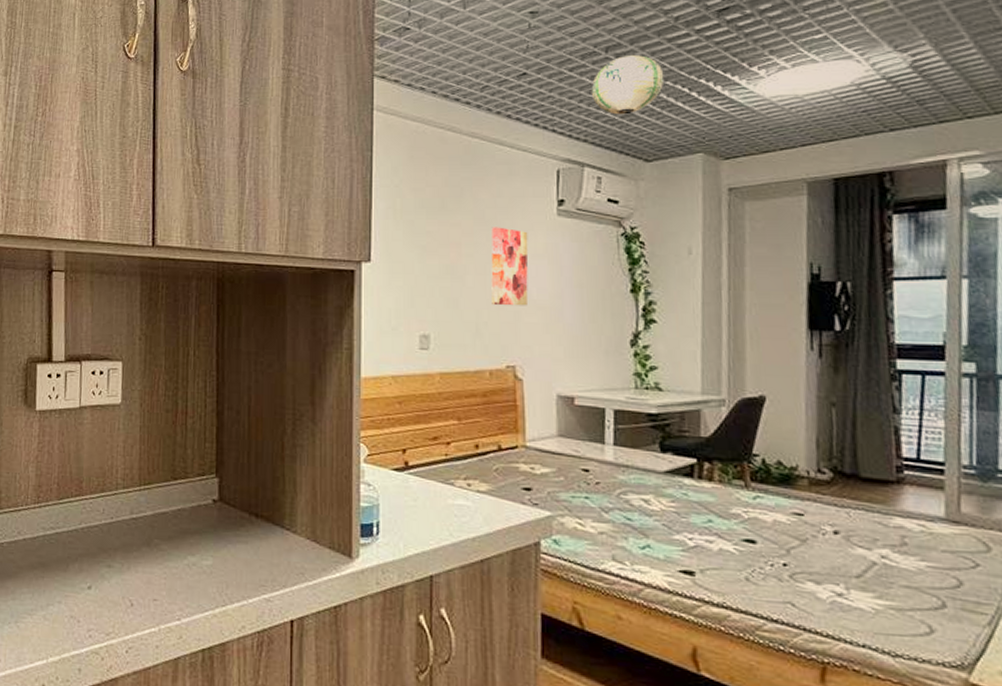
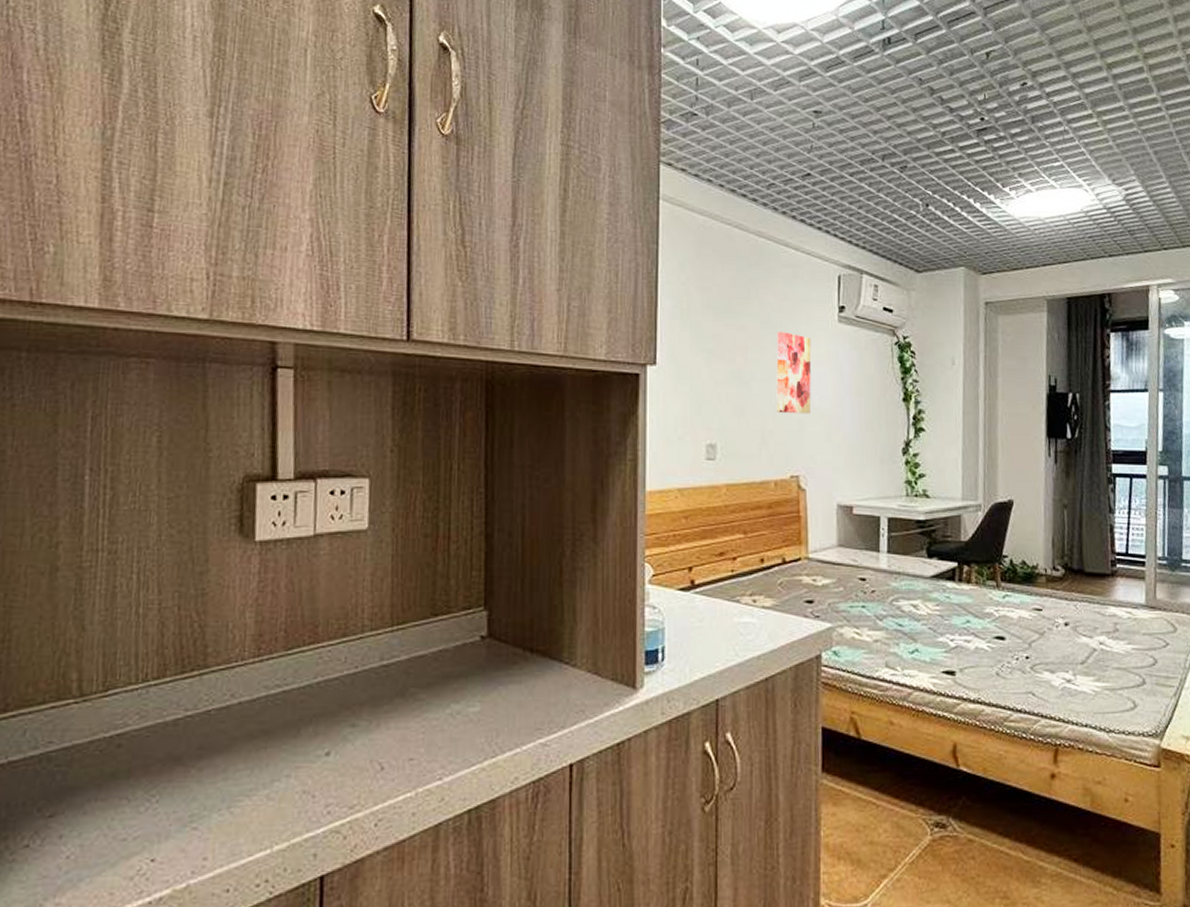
paper lantern: present [591,54,664,115] -> none [869,165,933,225]

